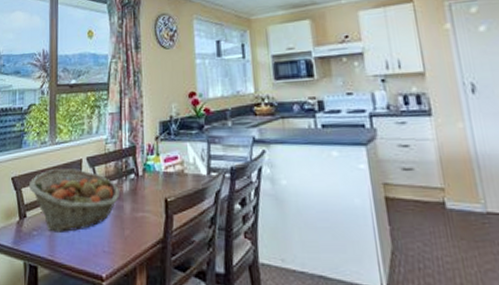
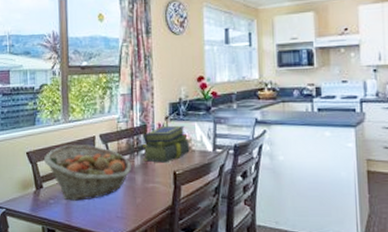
stack of books: none [132,145,182,189] -> present [143,125,190,163]

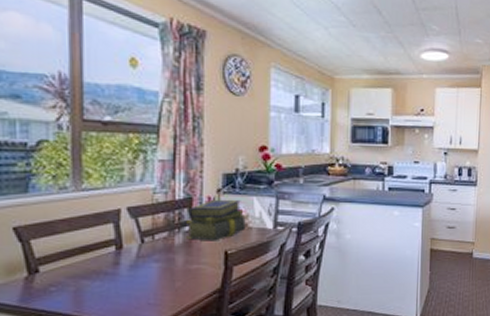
fruit basket: present [43,145,131,201] -> none [40,219,170,287]

